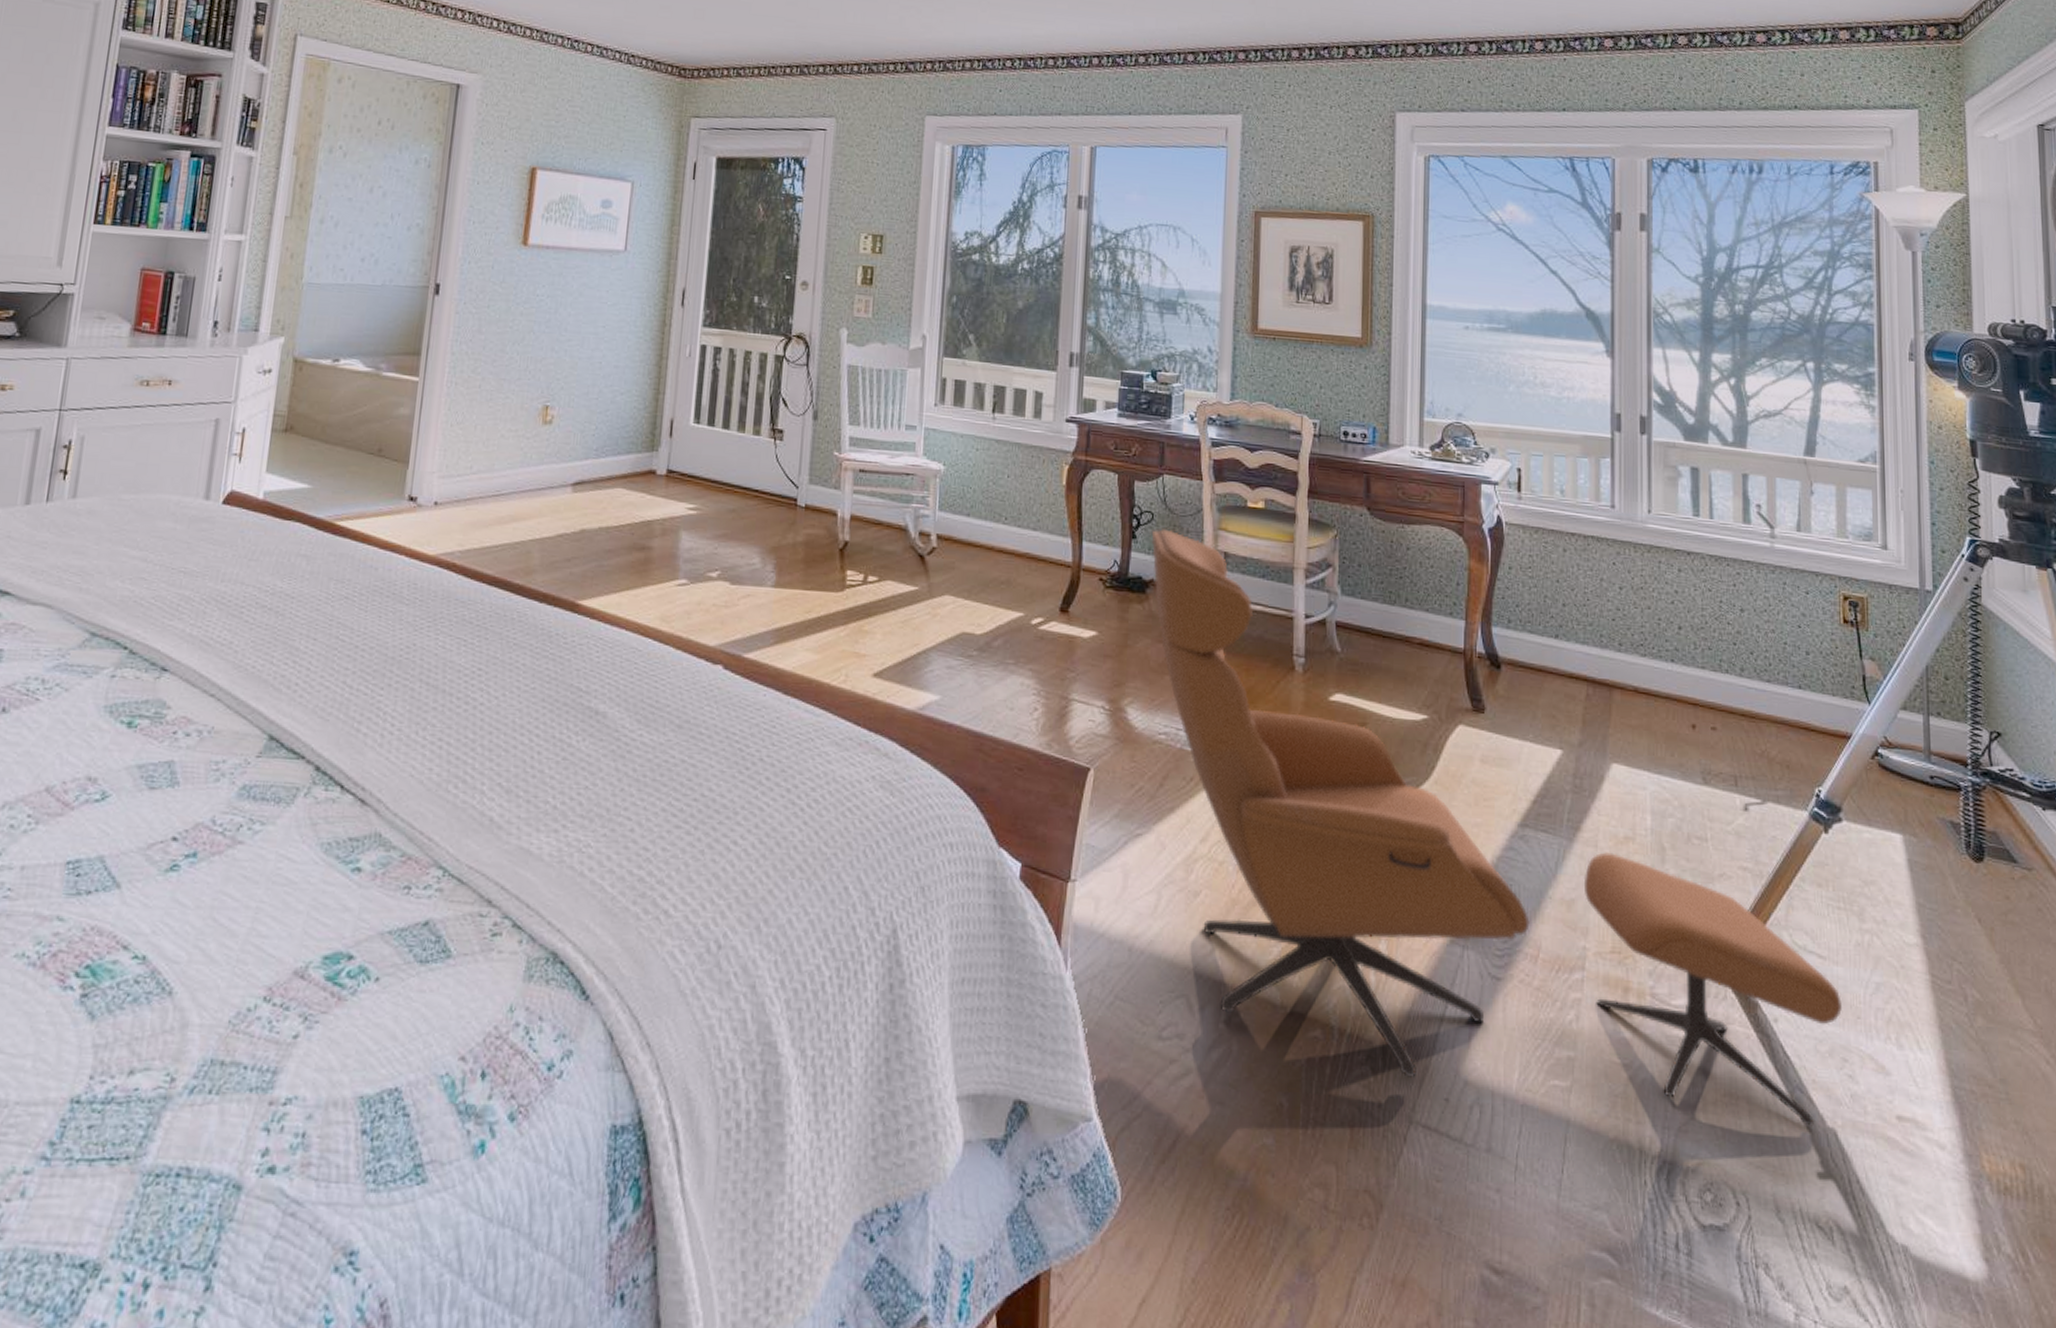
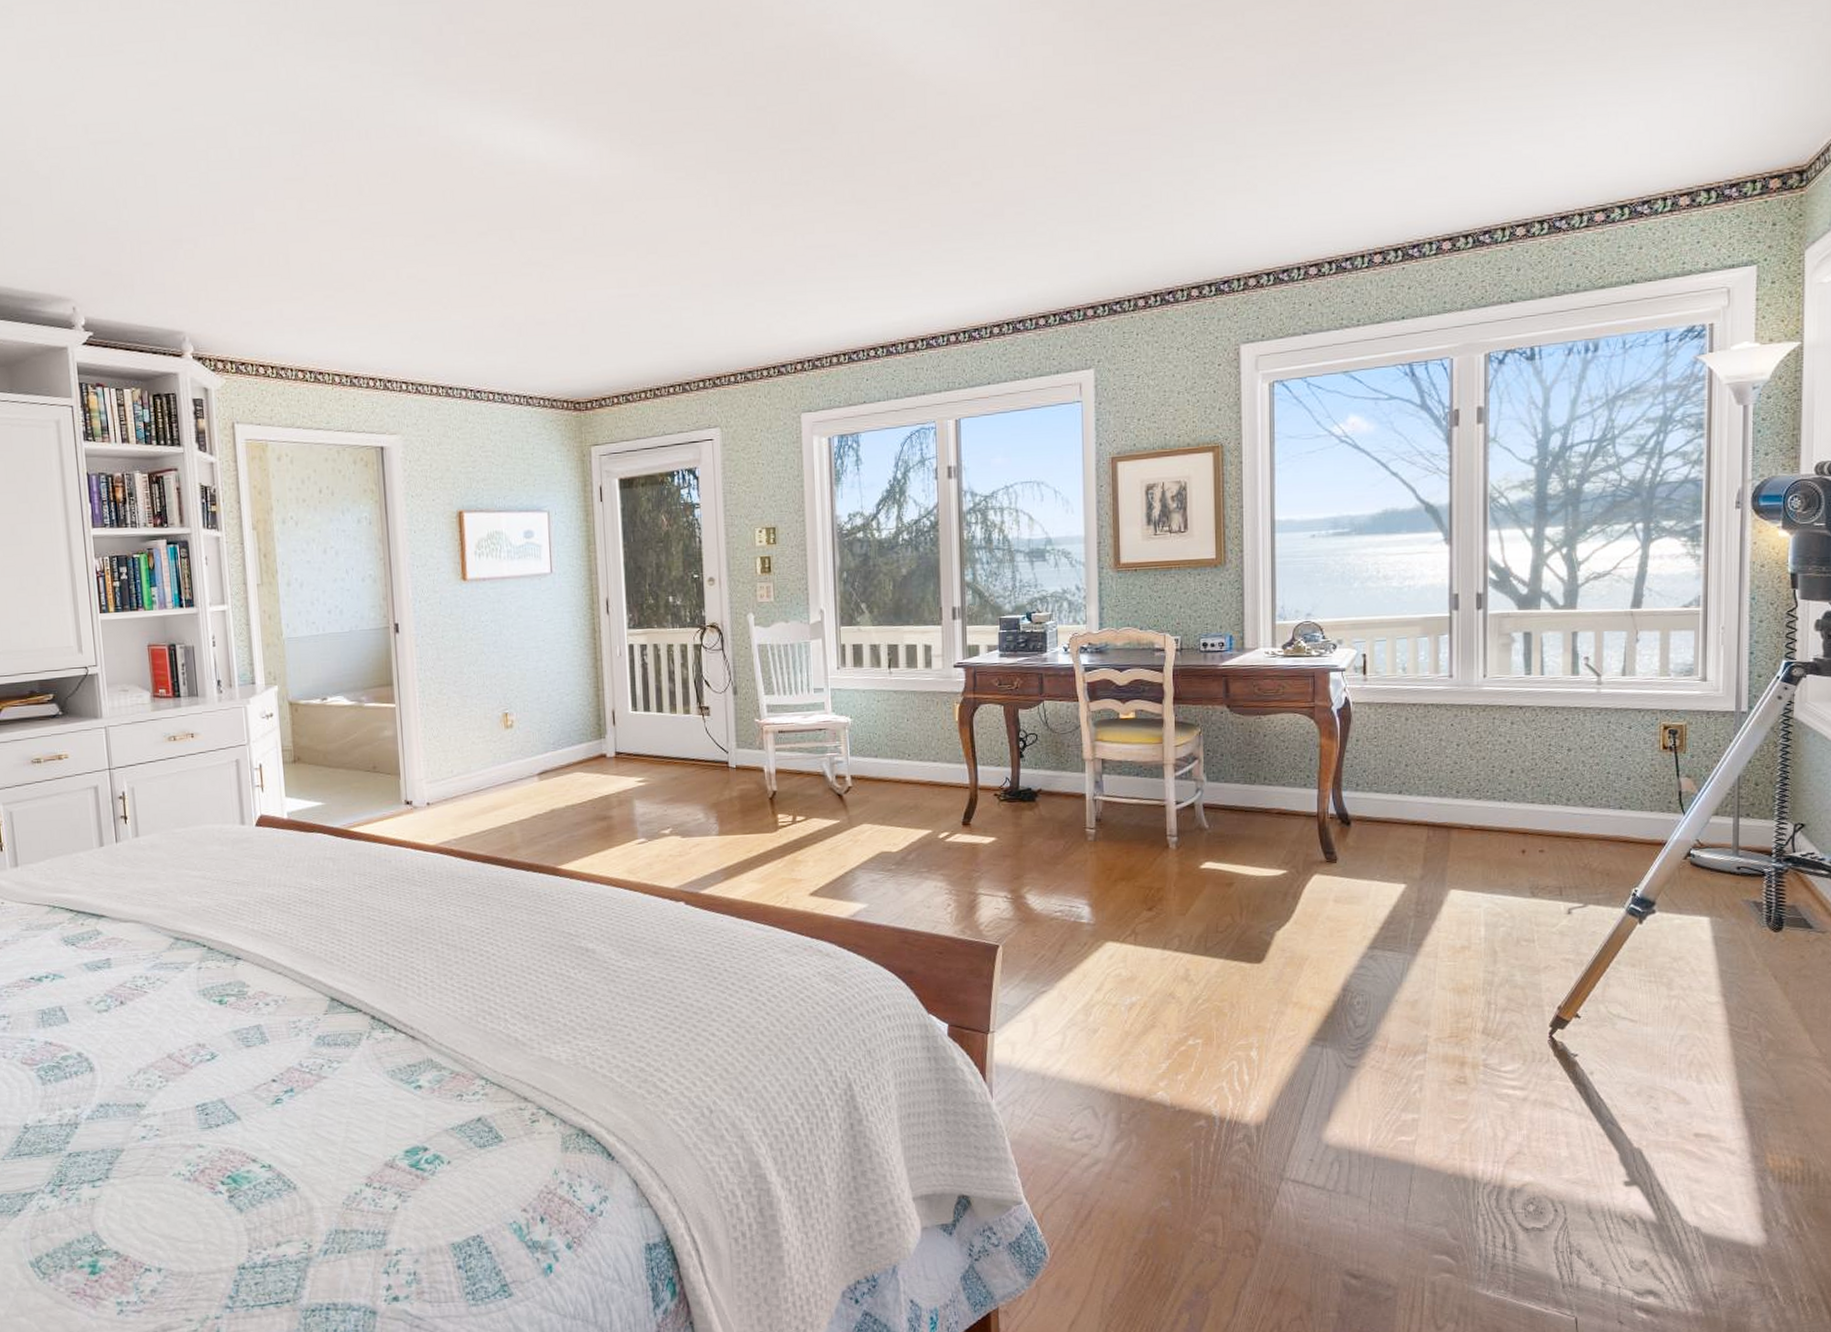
lounge chair: present [1151,529,1842,1127] -> none [1036,746,1650,1149]

